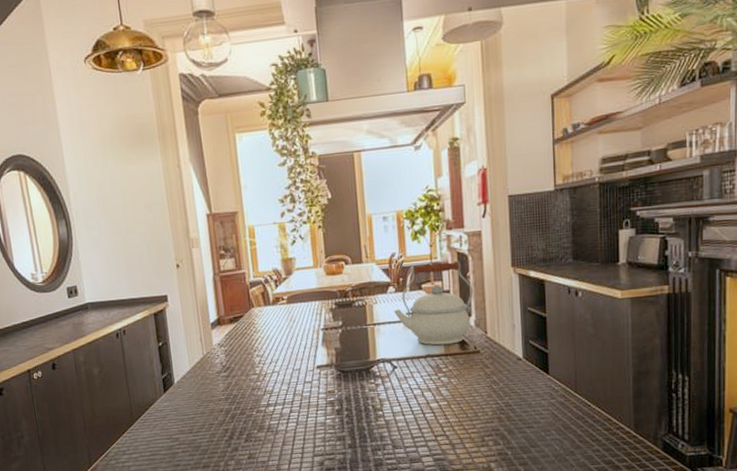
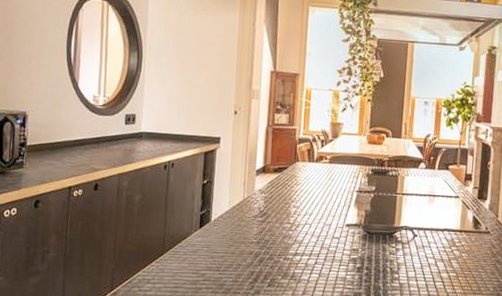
kettle: present [394,261,474,346] -> none [422,148,492,222]

